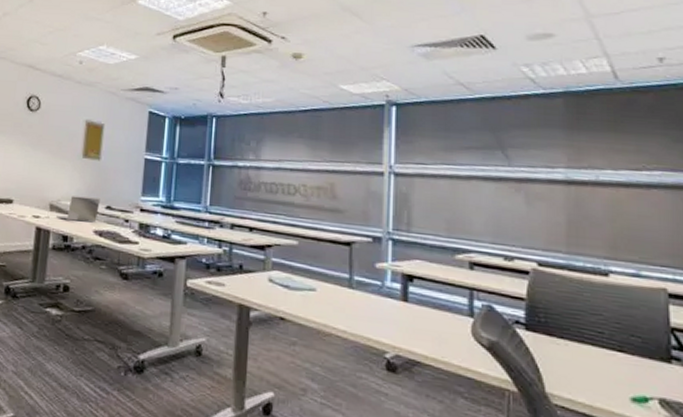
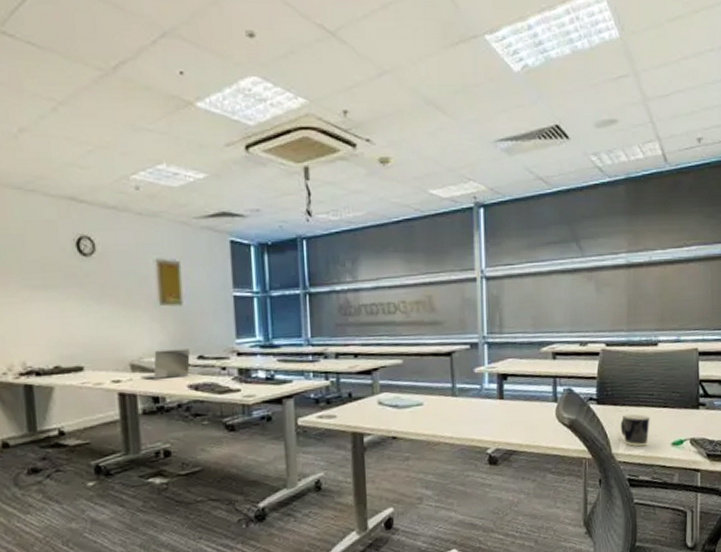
mug: none [557,349,599,394] -> present [620,414,650,447]

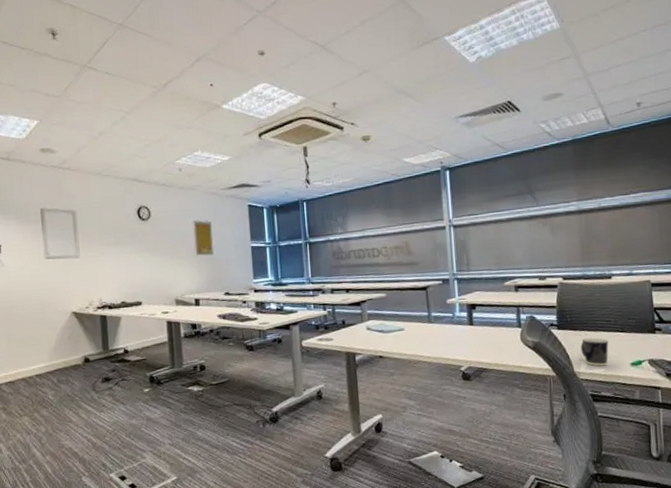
laptop: present [141,348,190,380] -> none [183,287,219,311]

